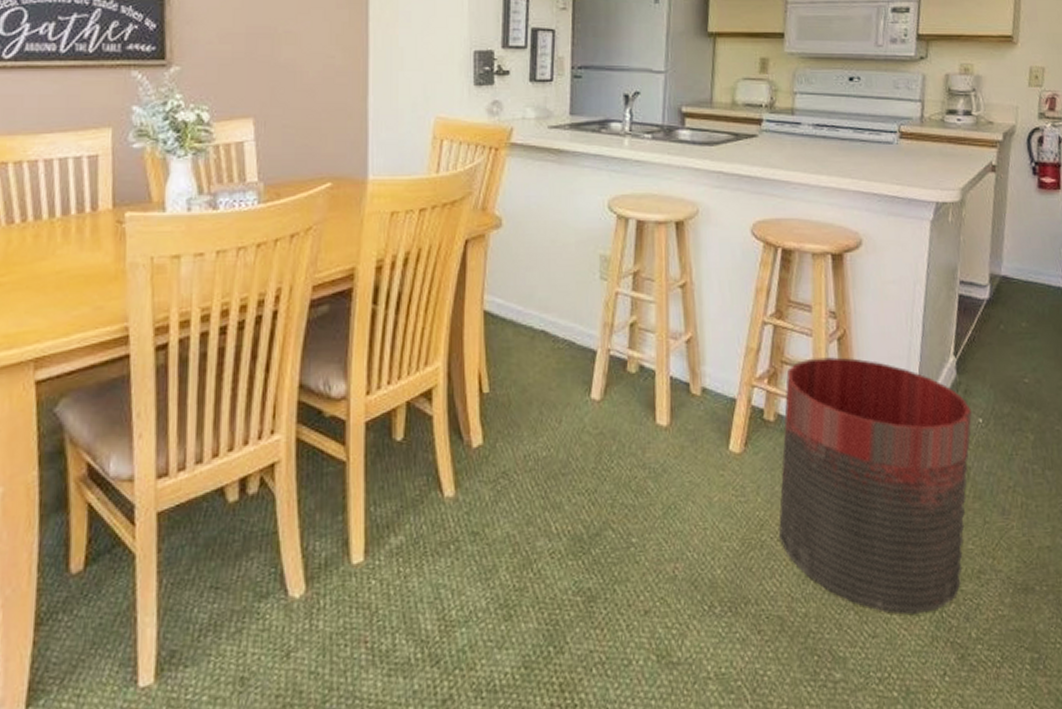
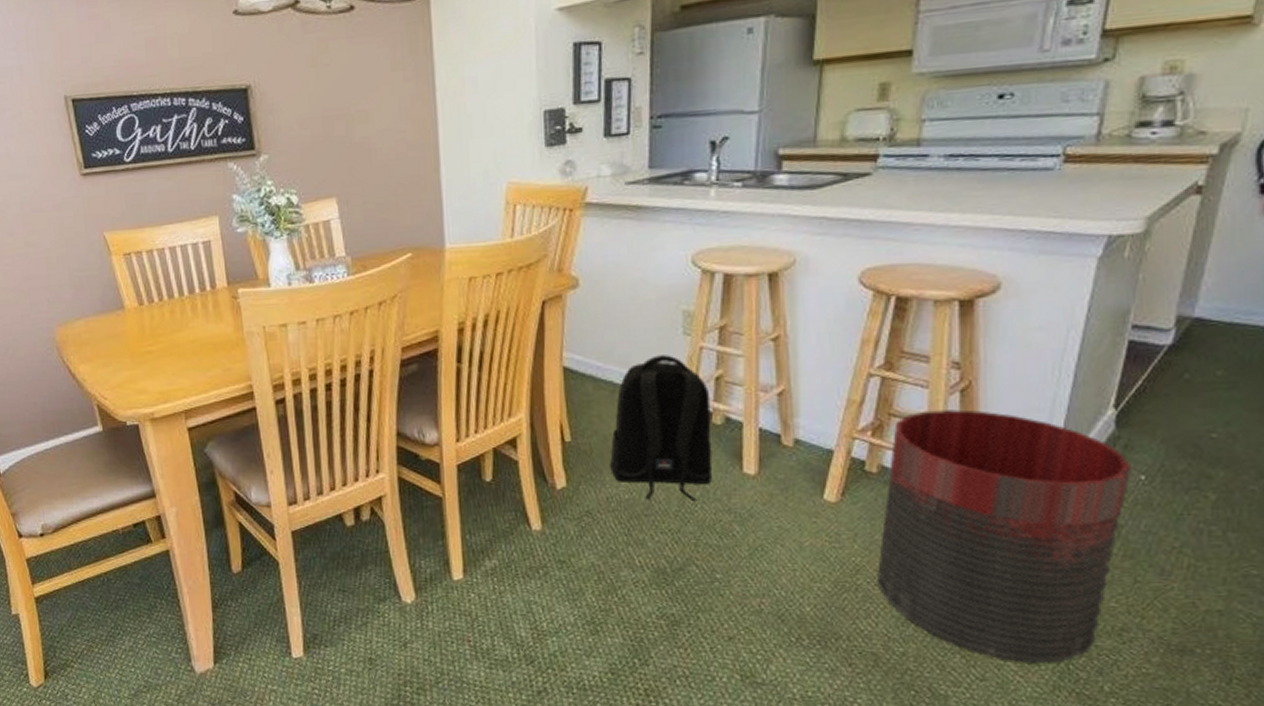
backpack: none [528,300,628,457] -> present [610,355,713,501]

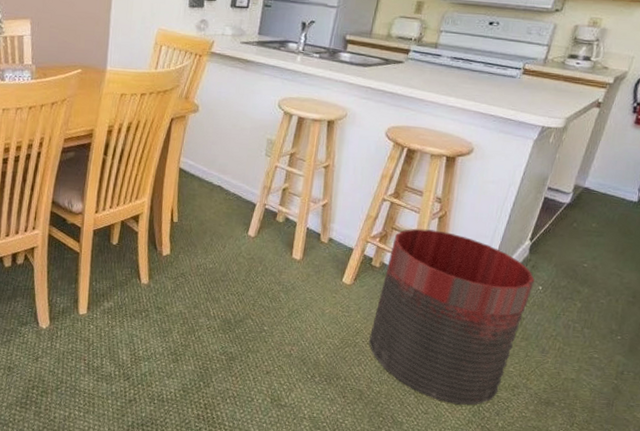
backpack: present [610,355,713,501] -> none [202,168,278,274]

